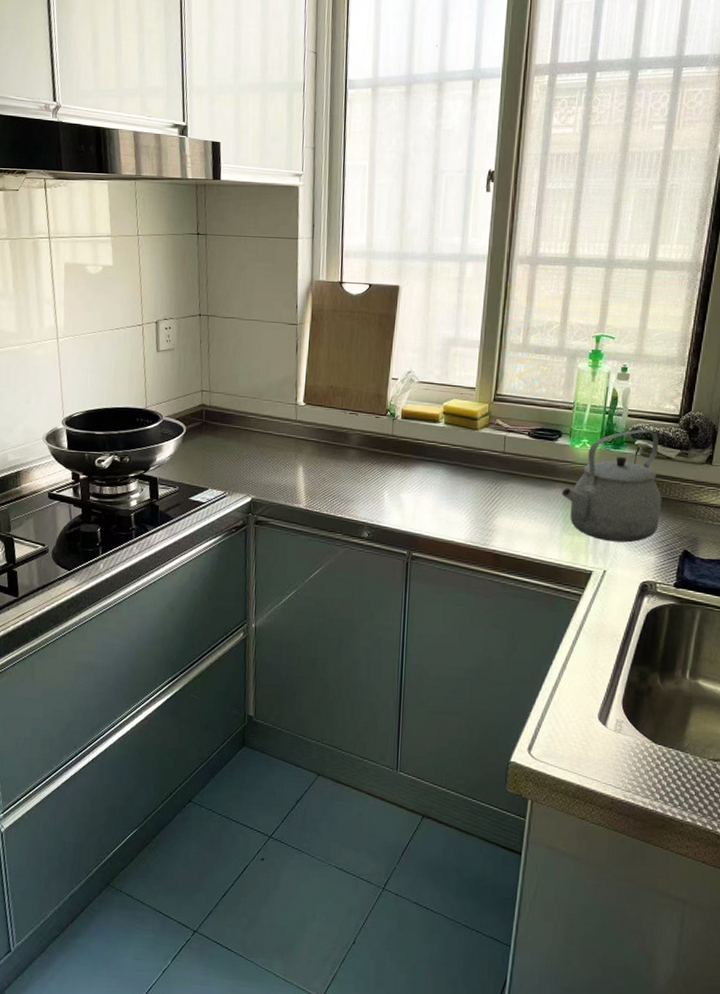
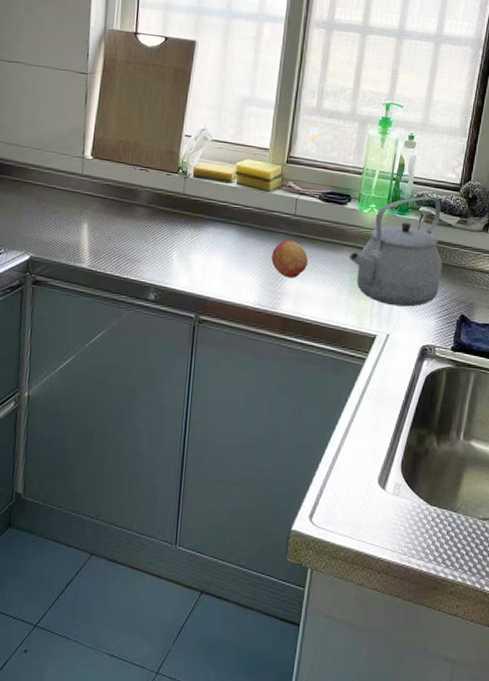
fruit: none [481,477,519,515] -> present [271,240,309,278]

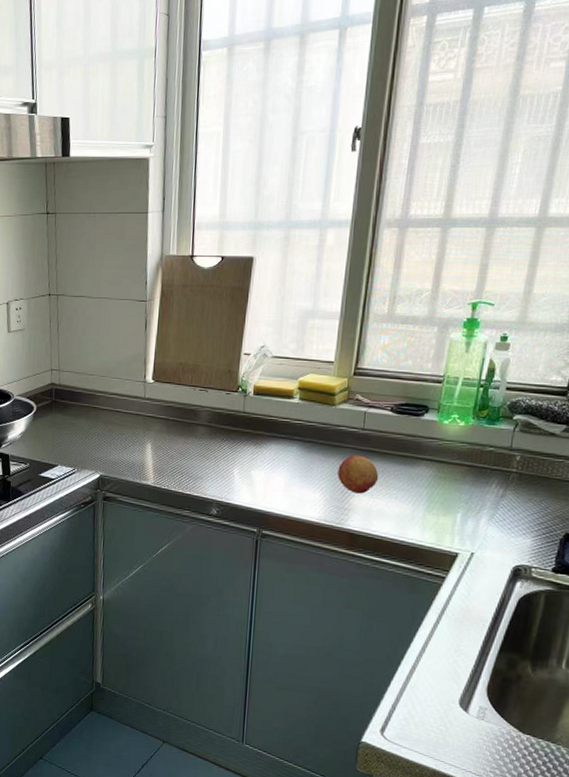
tea kettle: present [349,196,443,307] -> none [426,404,543,524]

